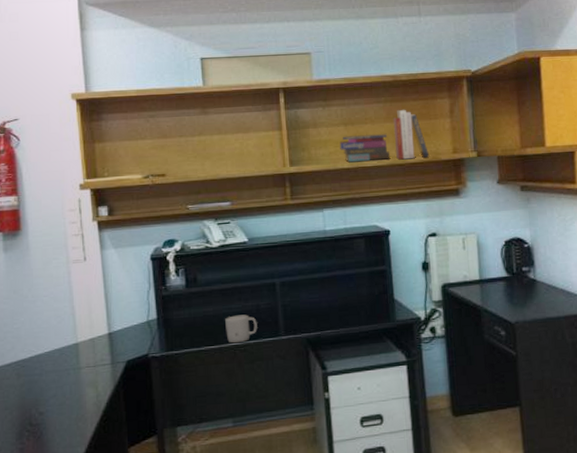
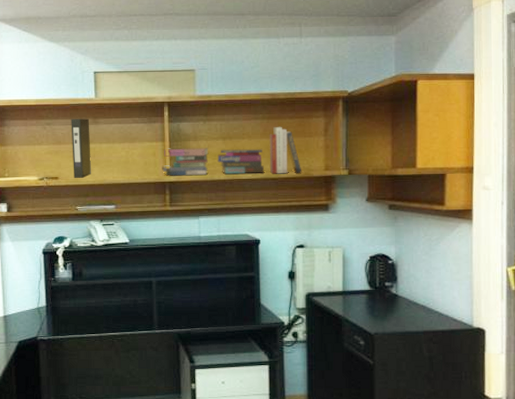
binder: none [177,109,203,175] -> present [71,119,92,179]
mug: present [224,314,257,344] -> none [105,308,134,333]
books: none [279,135,330,166] -> present [161,148,209,175]

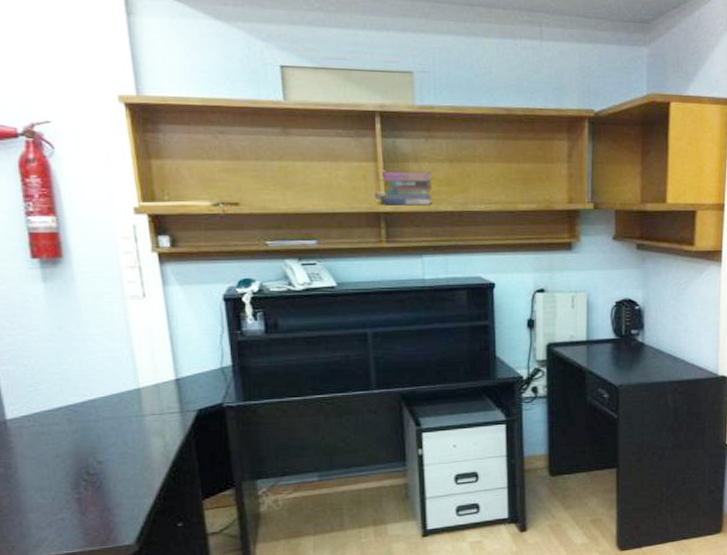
binder: present [71,119,92,179] -> none [252,127,284,206]
books: present [217,148,265,175] -> none [443,173,500,205]
books: present [269,126,302,174] -> none [504,148,543,207]

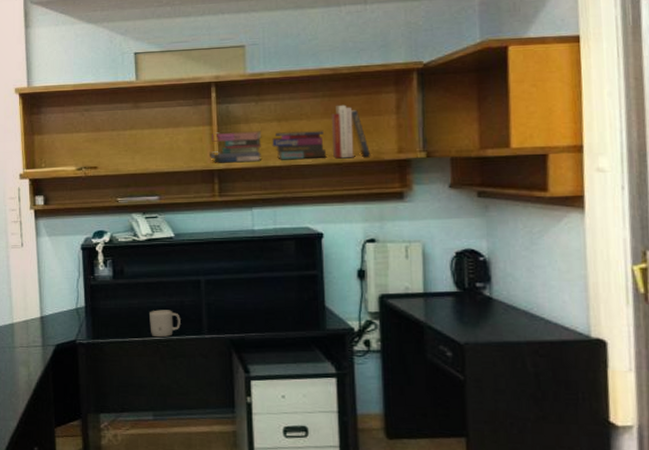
mug: none [309,365,346,396] -> present [148,310,181,338]
books: none [443,173,500,205] -> present [272,130,327,160]
books: none [504,148,543,207] -> present [331,104,371,159]

